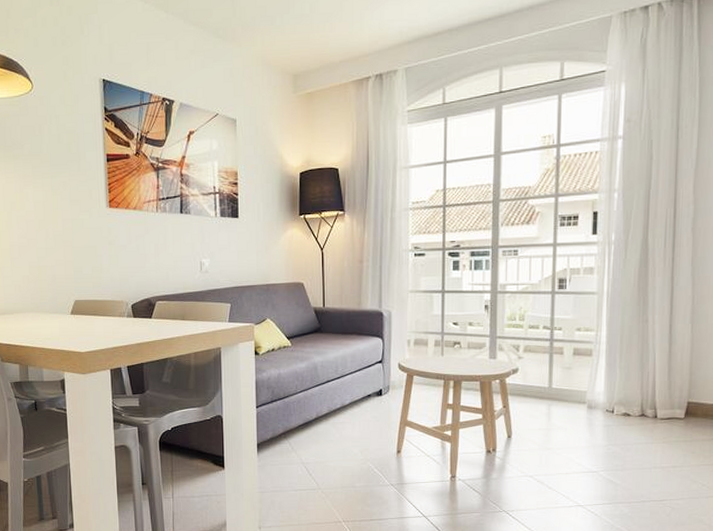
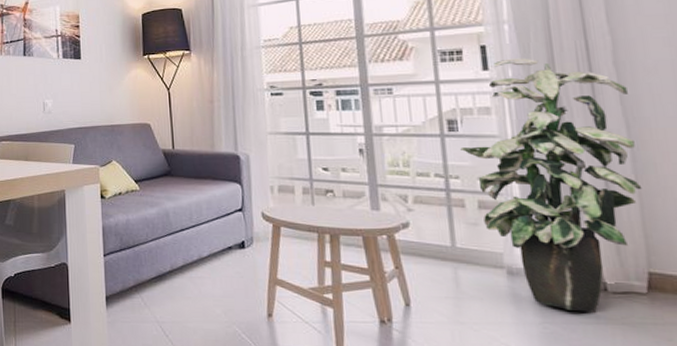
indoor plant: none [566,223,698,435] -> present [460,58,642,313]

